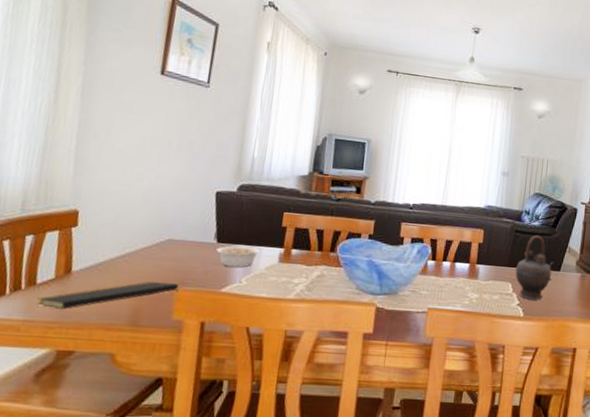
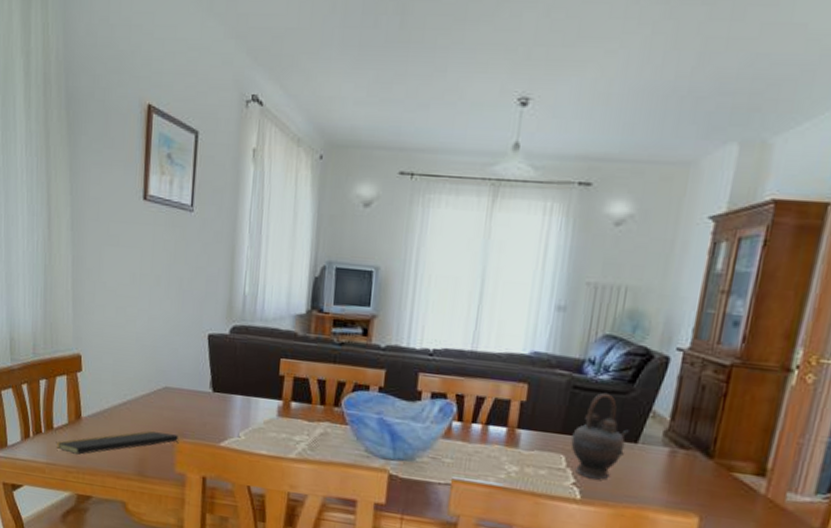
legume: present [216,245,261,267] -> none [212,395,258,420]

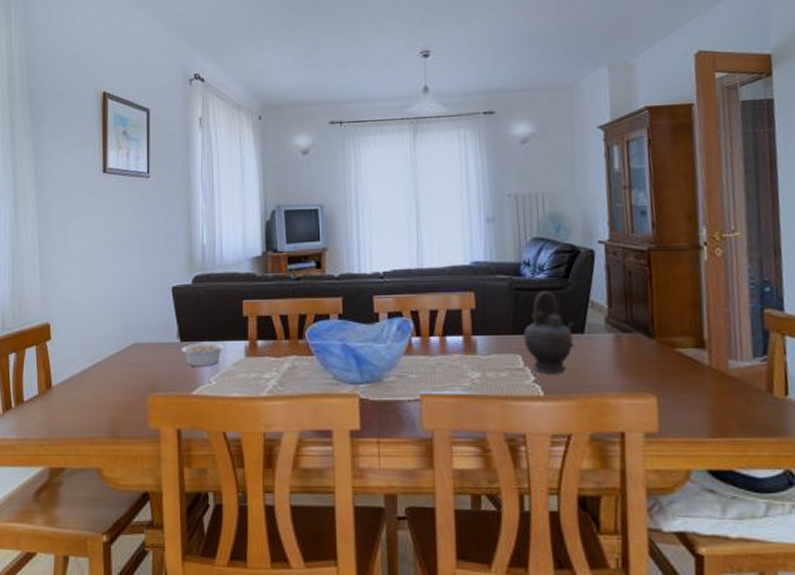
notepad: present [56,430,179,455] -> none [26,389,151,425]
legume: none [212,395,258,420] -> present [181,343,225,366]

